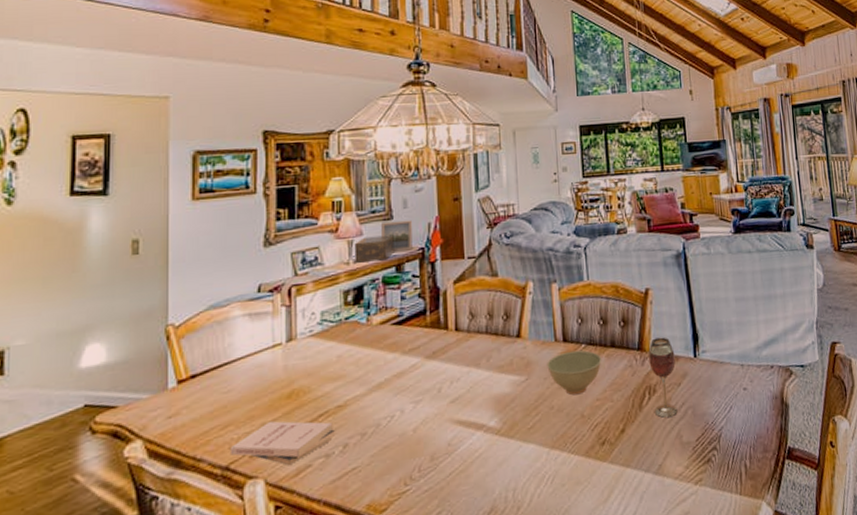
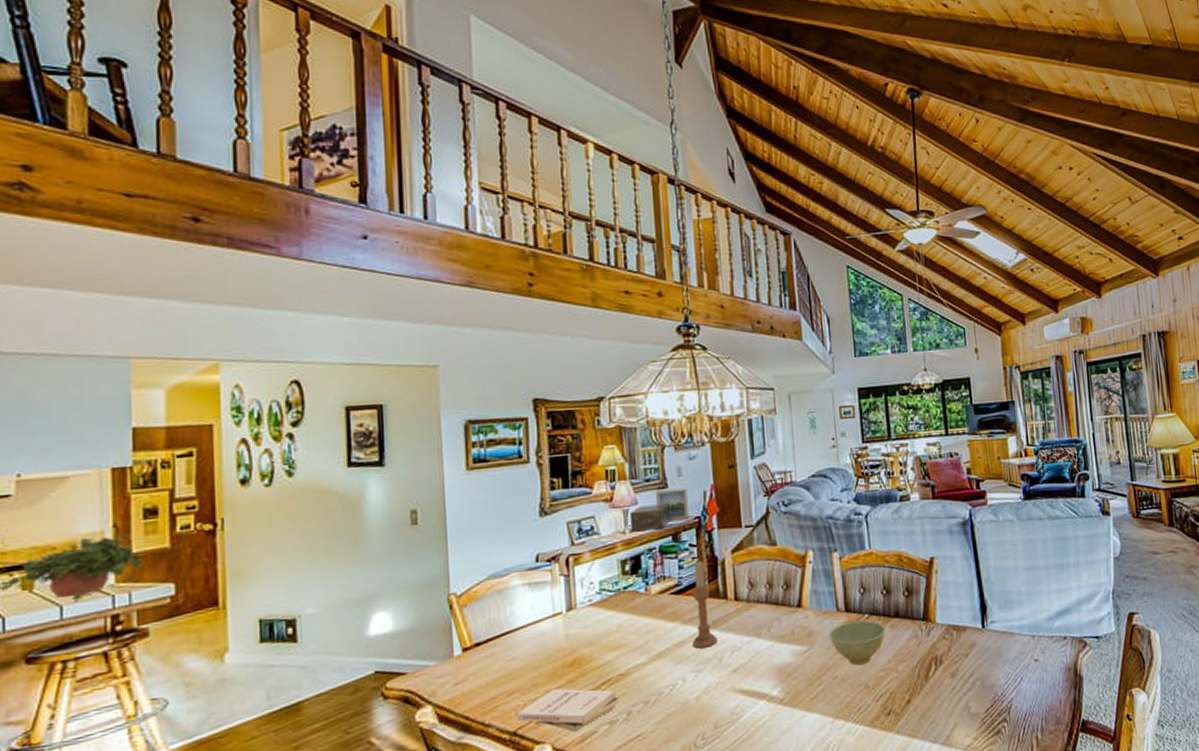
candlestick: none [412,291,436,380] -> present [692,561,717,649]
wineglass: present [648,337,678,418] -> none [934,607,965,689]

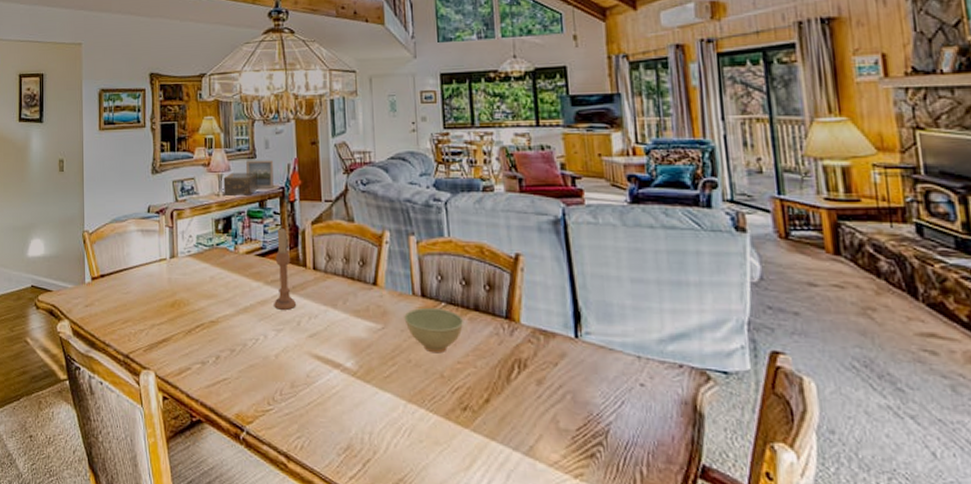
books: present [516,688,620,732] -> none [129,324,210,365]

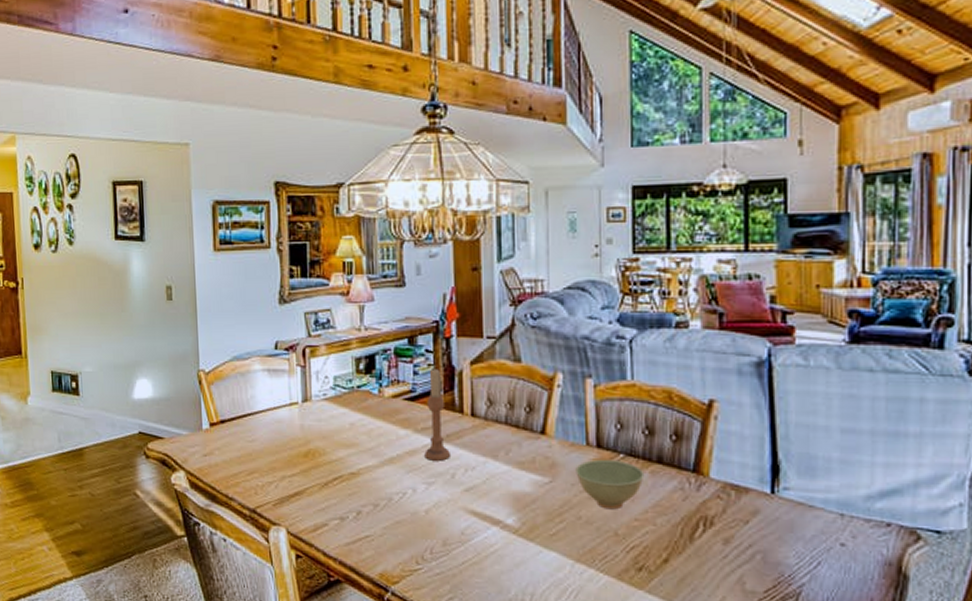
decorative box: present [223,172,258,195] -> none [366,303,407,330]
picture frame: present [245,160,274,189] -> none [392,288,427,322]

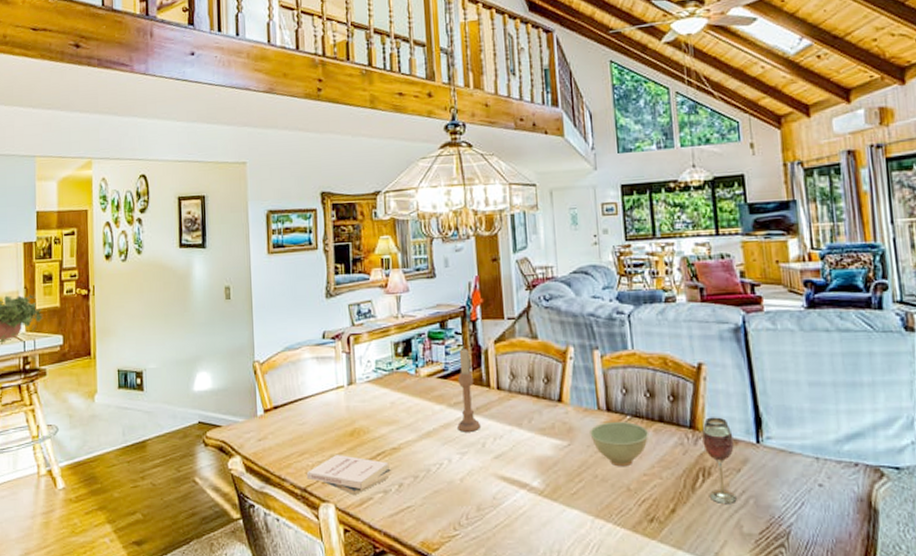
books: none [255,476,350,521] -> present [306,455,392,496]
wineglass: none [707,461,744,557] -> present [702,417,737,503]

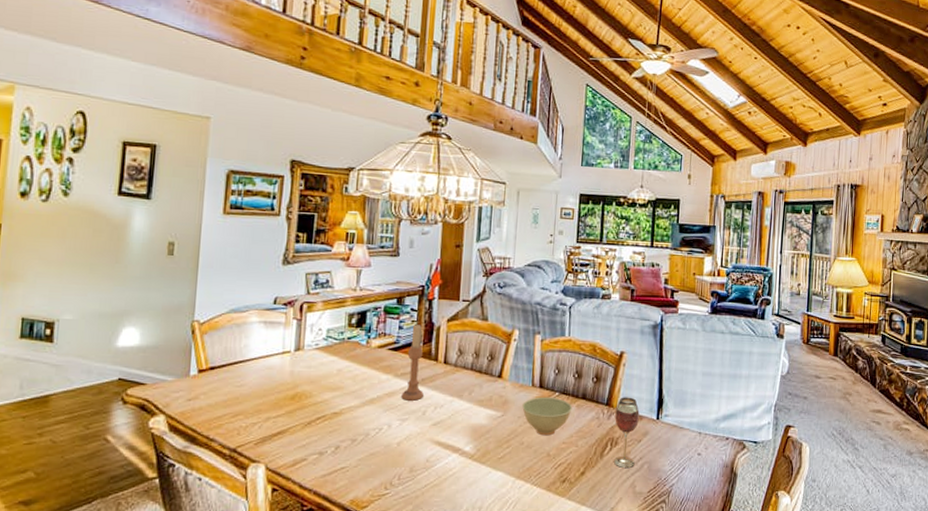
books: present [306,455,392,496] -> none [237,417,331,457]

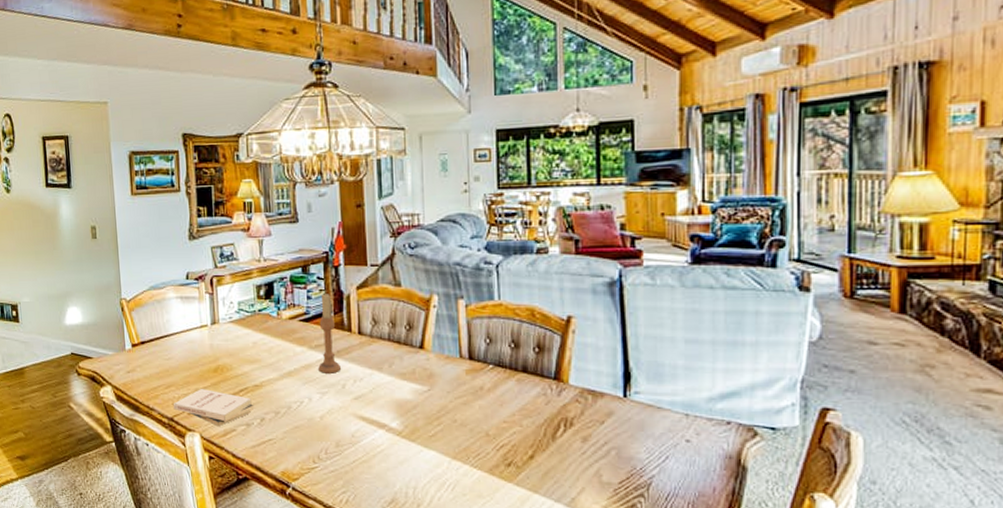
books: none [237,417,331,457] -> present [173,389,255,427]
bowl: present [522,396,573,436] -> none [451,369,512,414]
wineglass: present [614,397,640,468] -> none [567,370,599,453]

